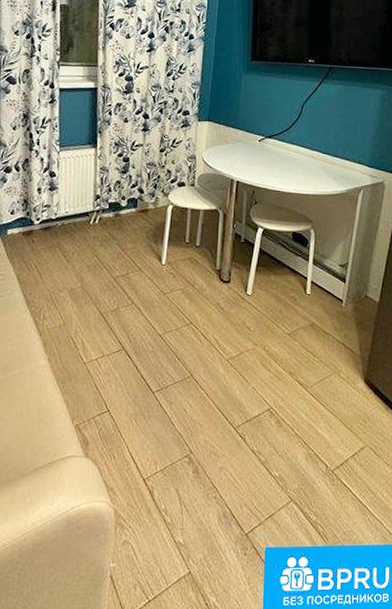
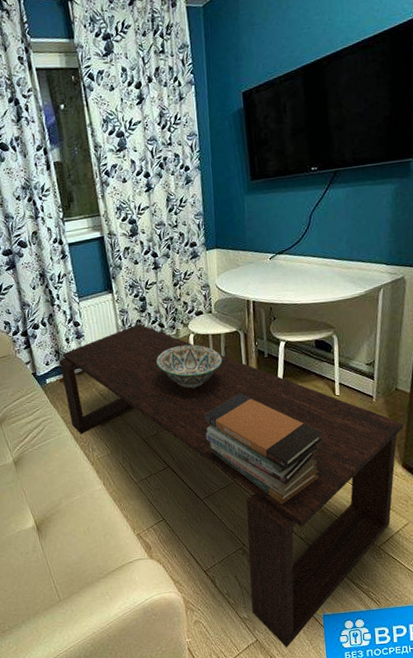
coffee table: none [25,185,369,586] -> present [59,323,403,648]
decorative bowl: none [129,215,198,263] -> present [156,344,223,388]
book stack: none [168,277,289,409] -> present [204,393,324,505]

